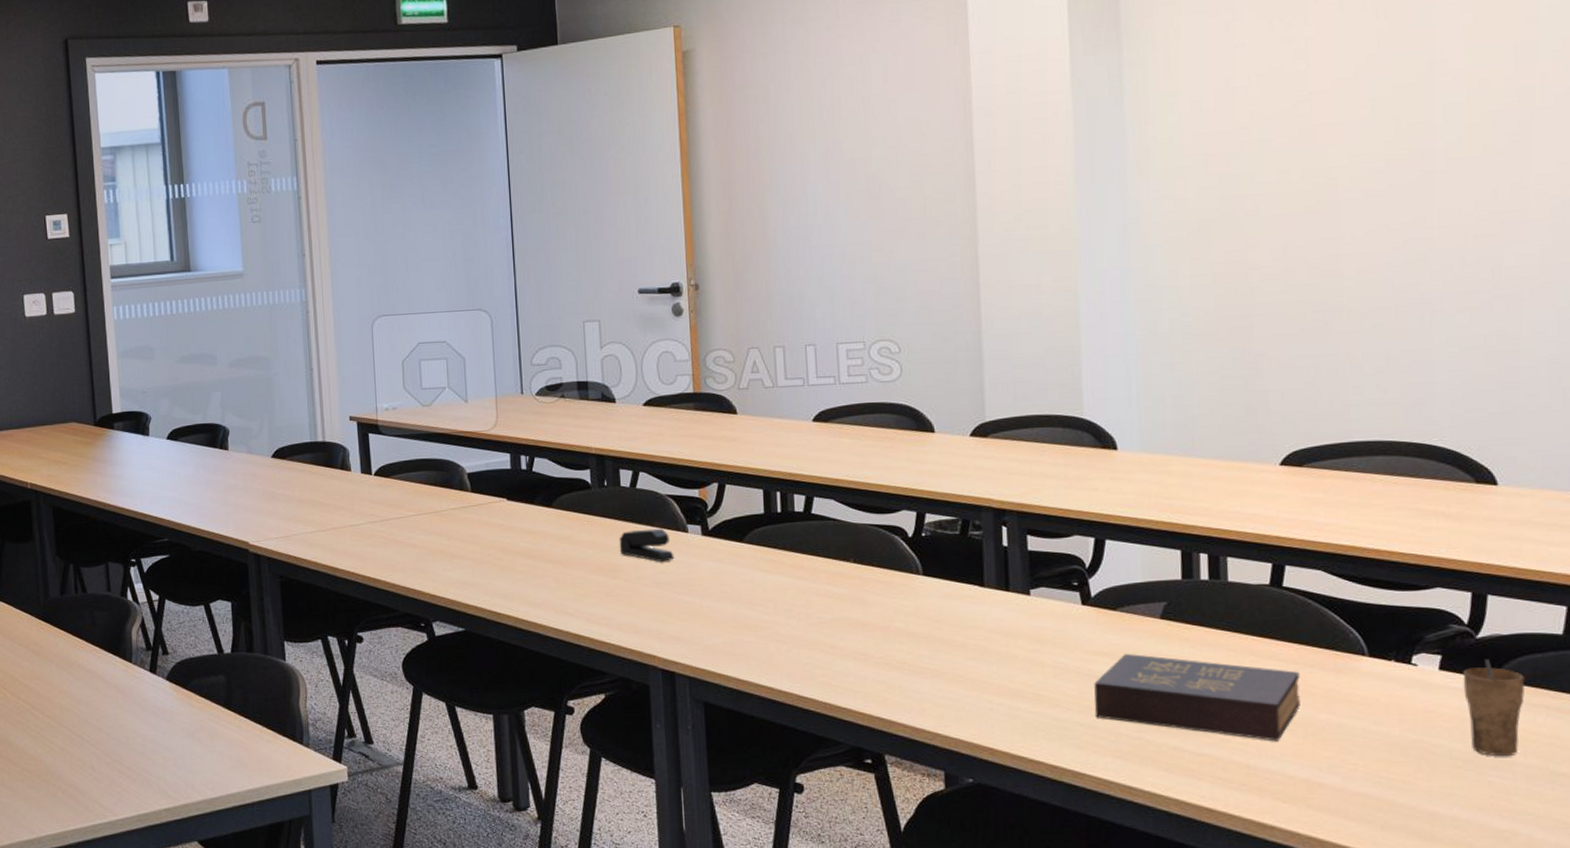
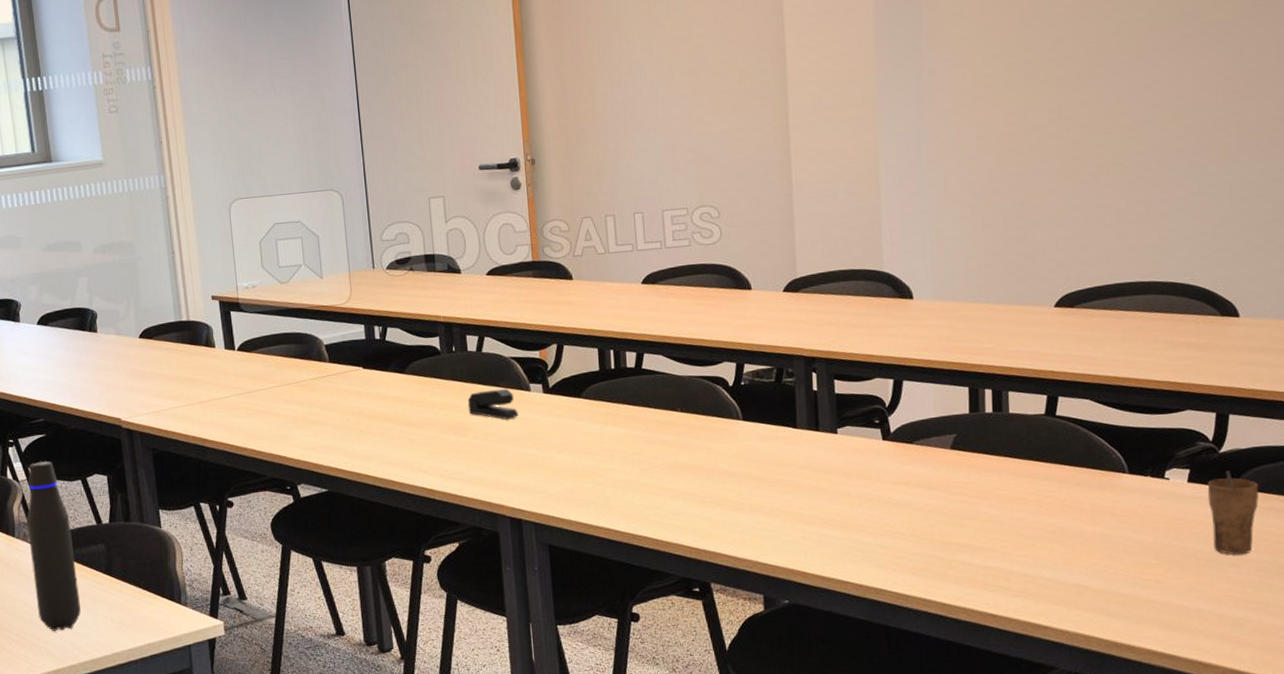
water bottle: none [144,583,197,767] -> present [26,461,81,632]
hardback book: present [1094,653,1300,741] -> none [893,481,1070,552]

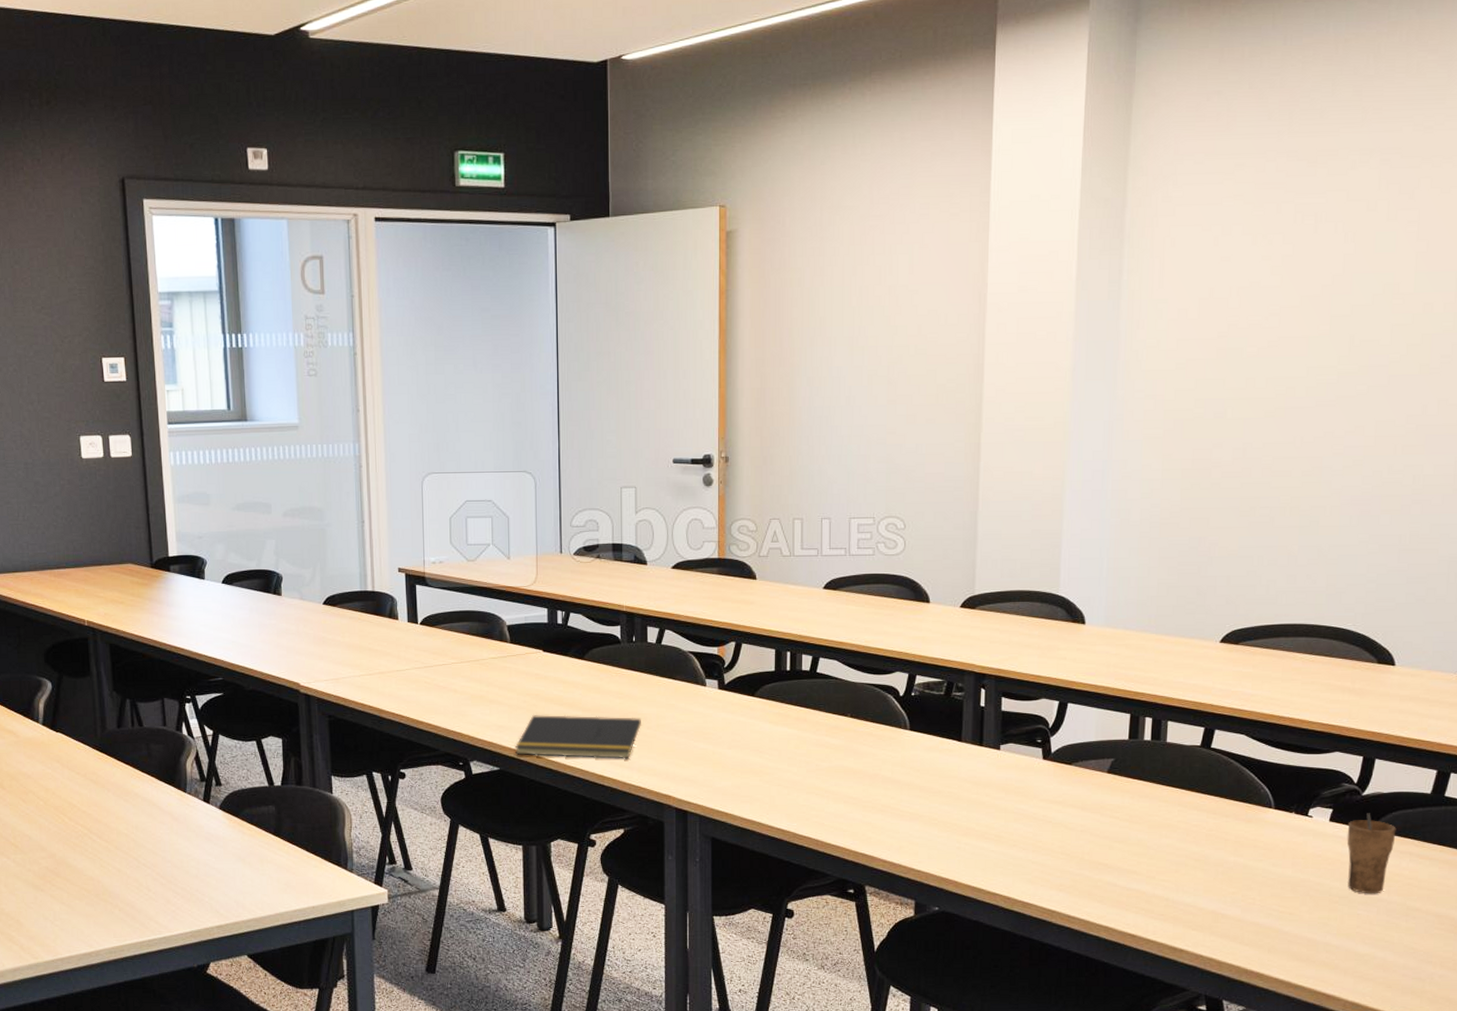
water bottle: present [26,461,81,632] -> none [199,719,248,889]
notepad: none [342,428,468,475] -> present [515,715,641,759]
stapler: present [467,388,519,419] -> none [643,682,692,712]

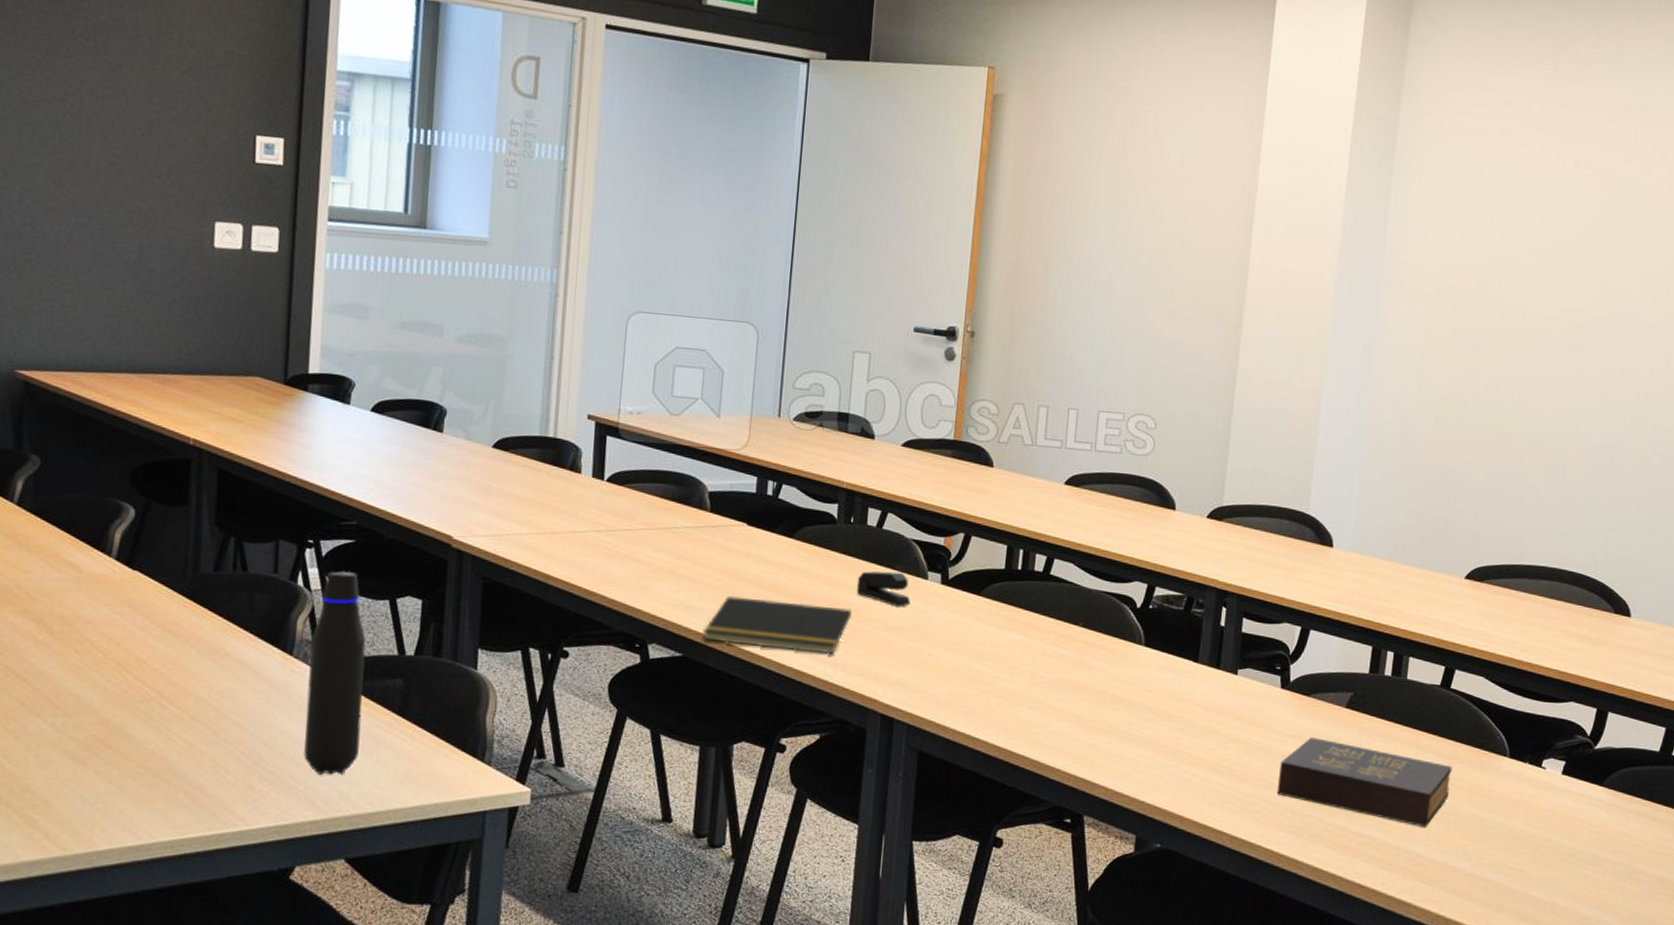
water bottle: none [199,719,248,889] -> present [304,570,366,775]
stapler: none [643,682,692,712] -> present [856,571,911,606]
hardback book: none [1045,802,1217,879] -> present [1276,736,1452,828]
cup: present [1346,813,1396,894] -> none [1576,768,1626,854]

